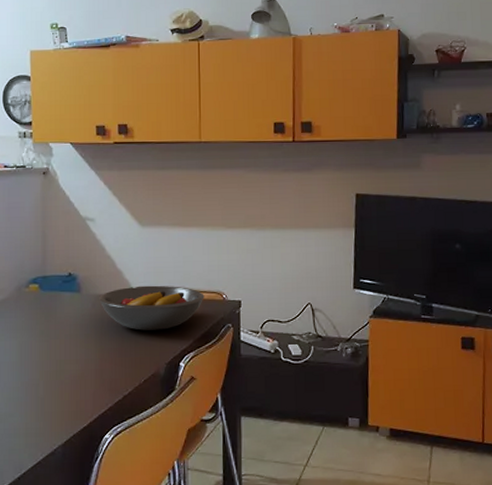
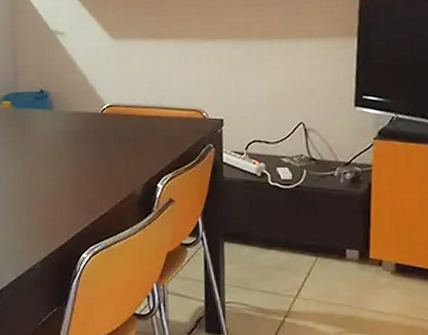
fruit bowl: present [99,285,204,331] -> none [72,102,183,150]

